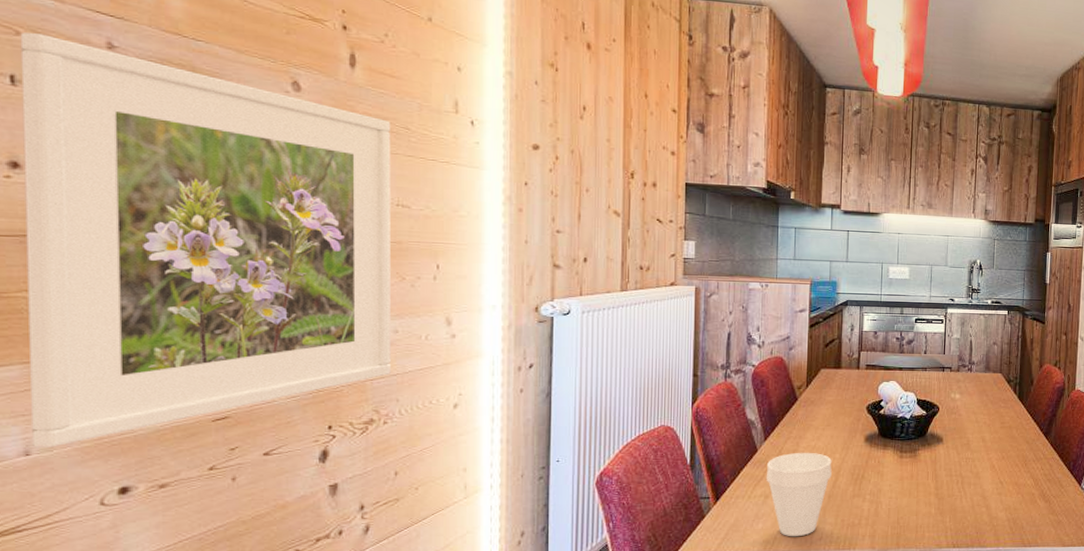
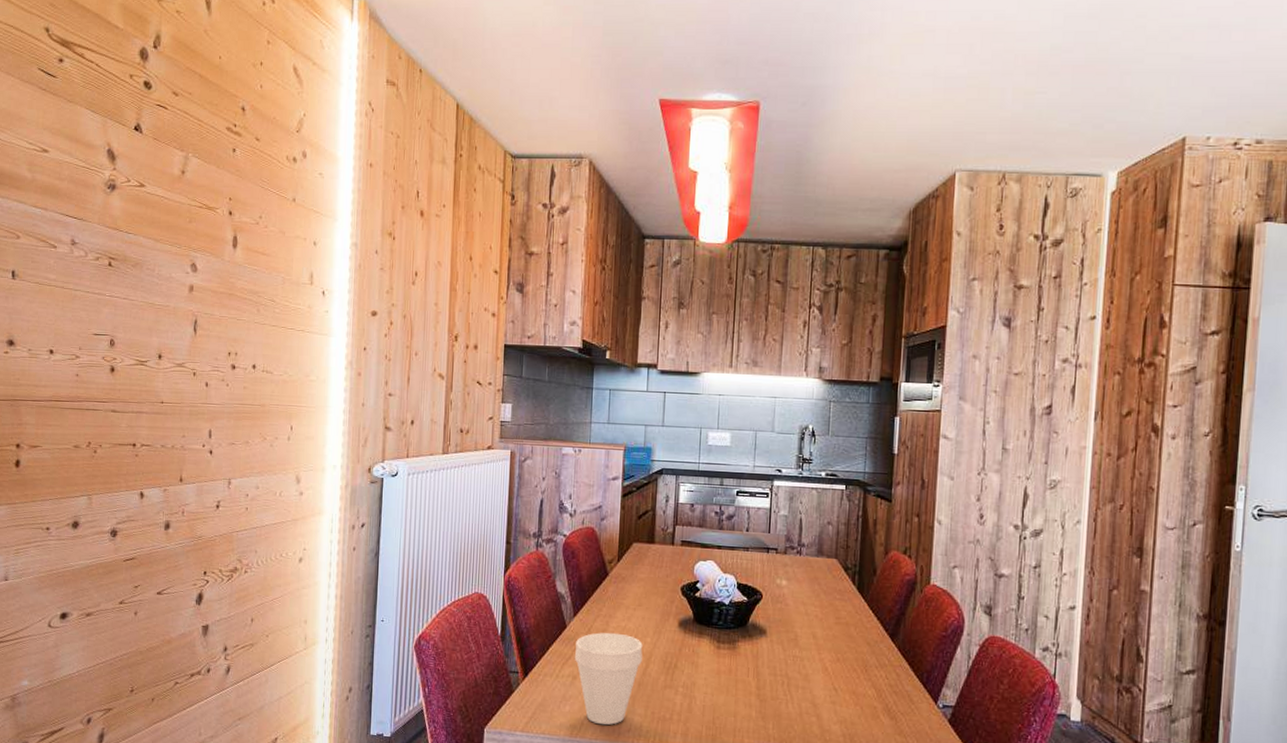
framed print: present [20,32,392,447] -> none [10,236,261,575]

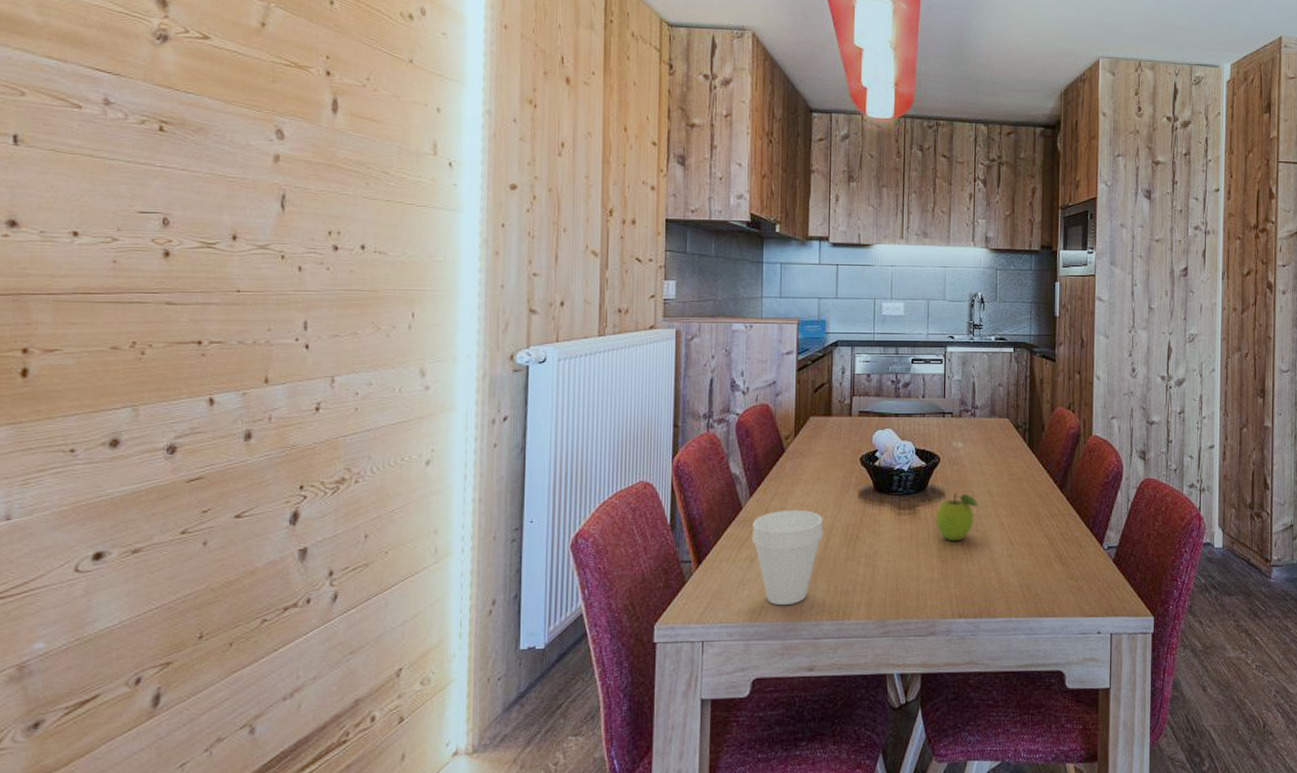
fruit: none [755,632,801,682] -> present [935,493,979,542]

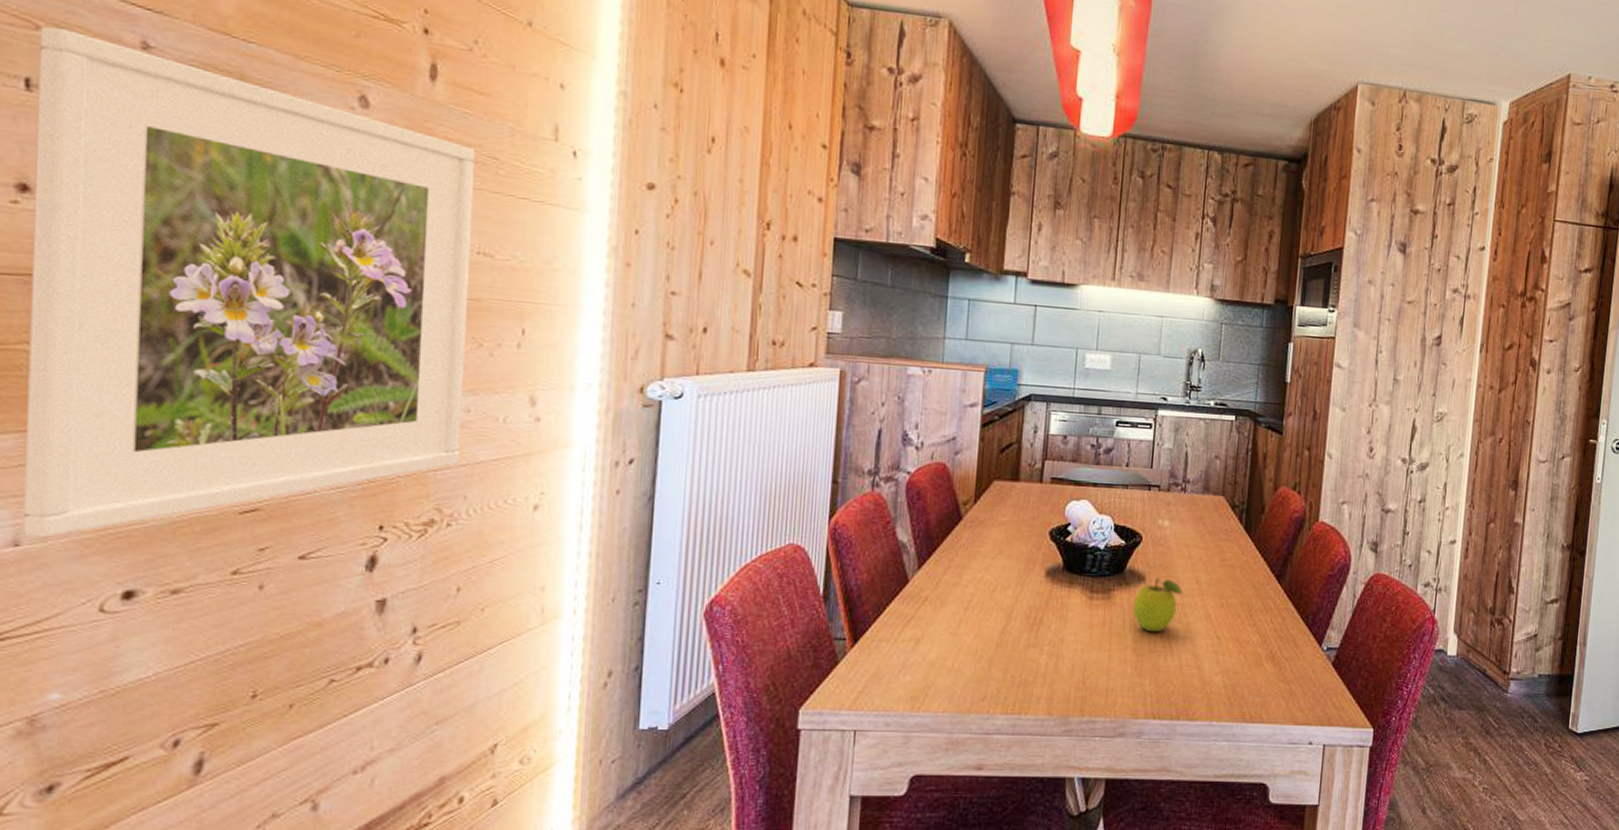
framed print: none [14,93,371,511] -> present [24,27,476,538]
cup: present [751,509,823,606] -> none [917,586,1003,695]

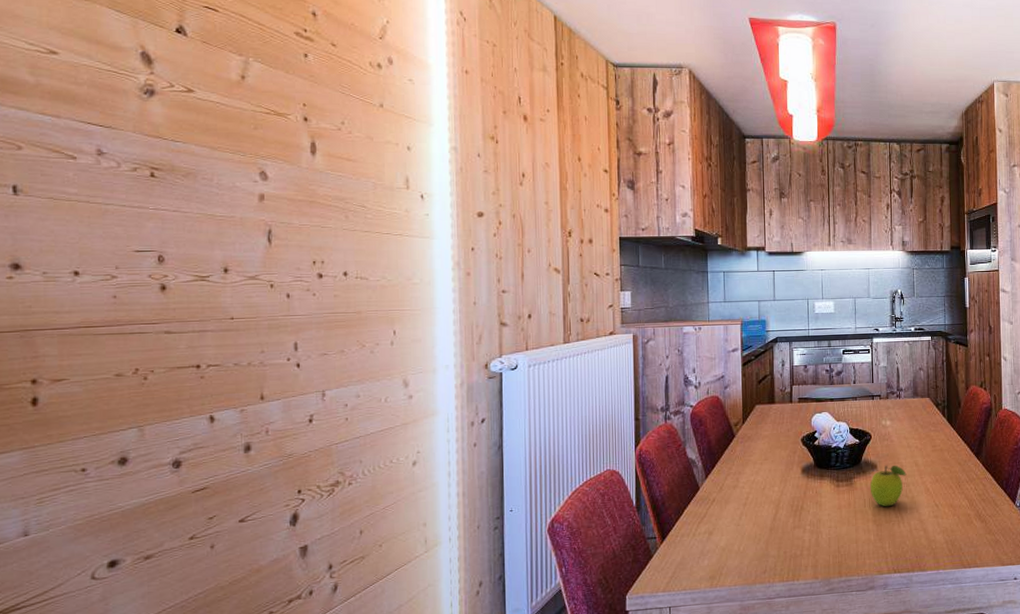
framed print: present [24,27,476,538] -> none [21,147,354,528]

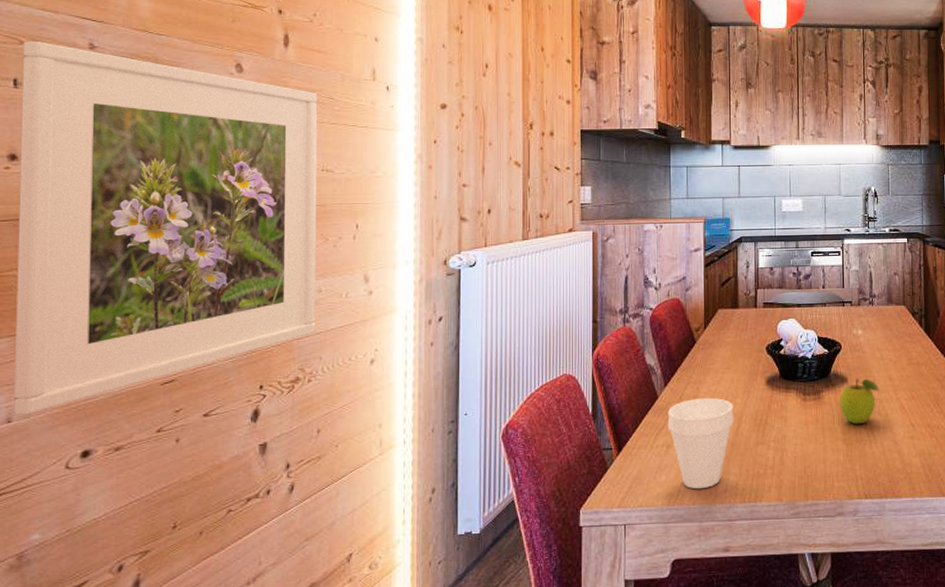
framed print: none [21,147,354,528] -> present [14,41,318,415]
cup: none [709,487,772,572] -> present [667,397,734,490]

